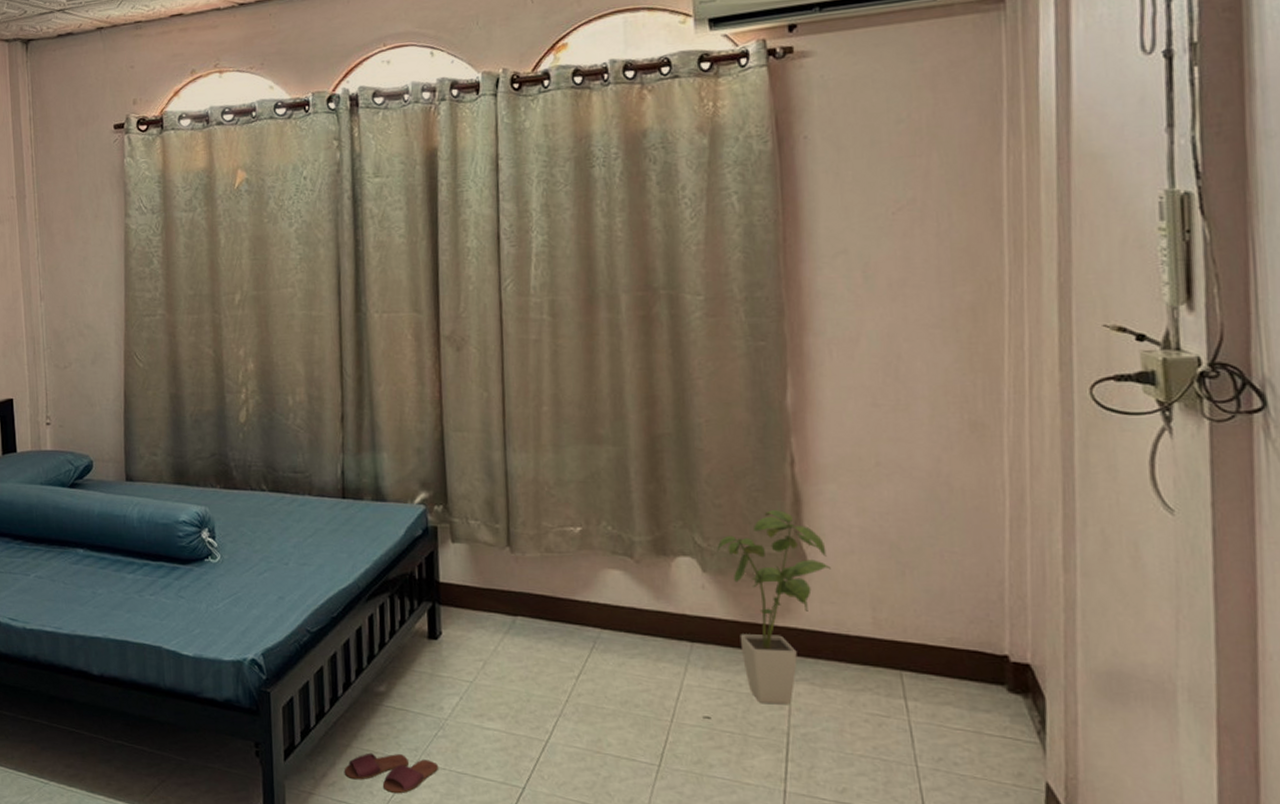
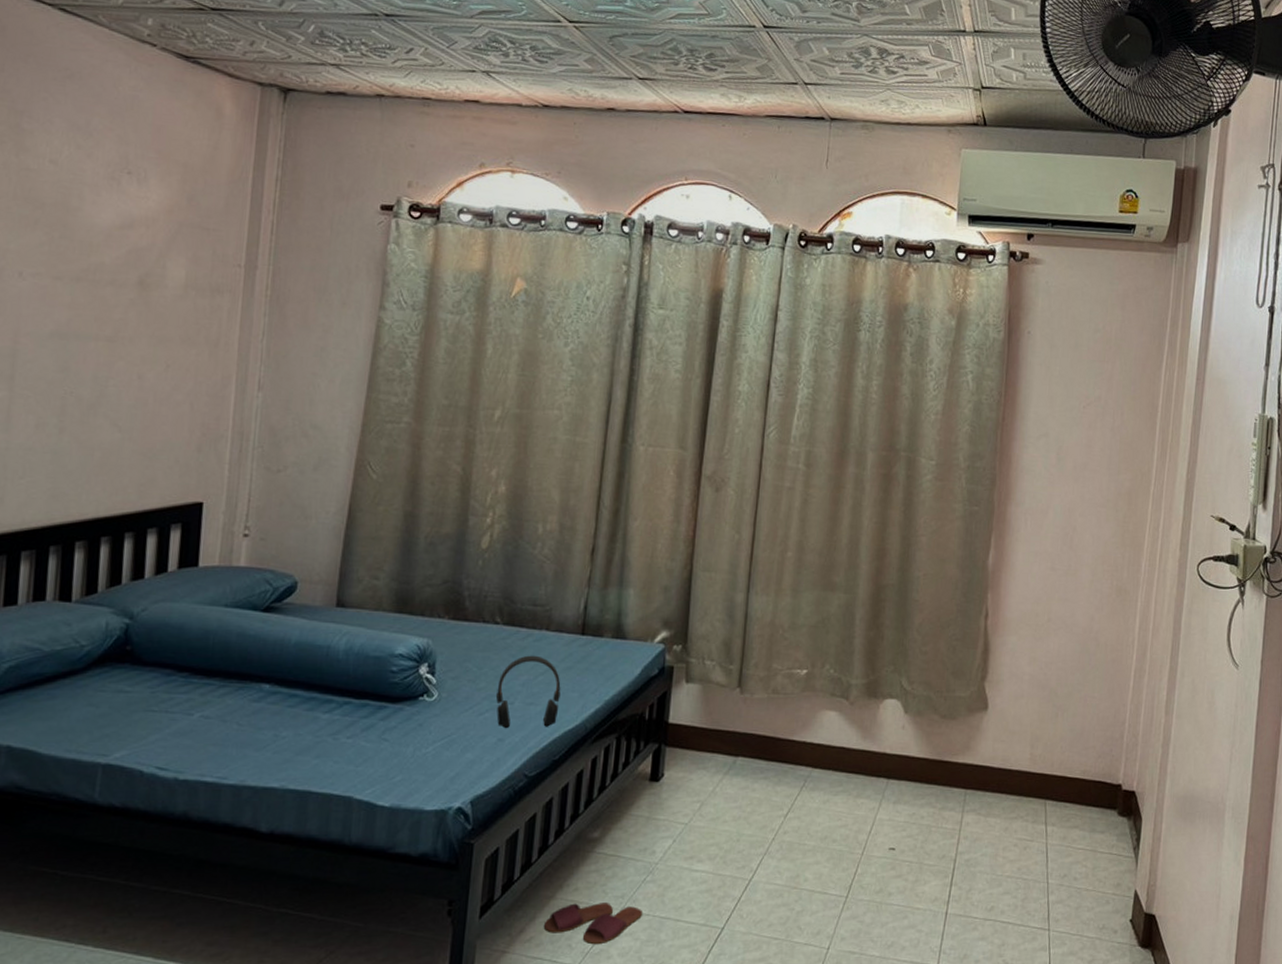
headphones: none [271,519,331,588] -> present [495,655,562,729]
house plant: present [717,509,831,705] -> none [918,657,1005,834]

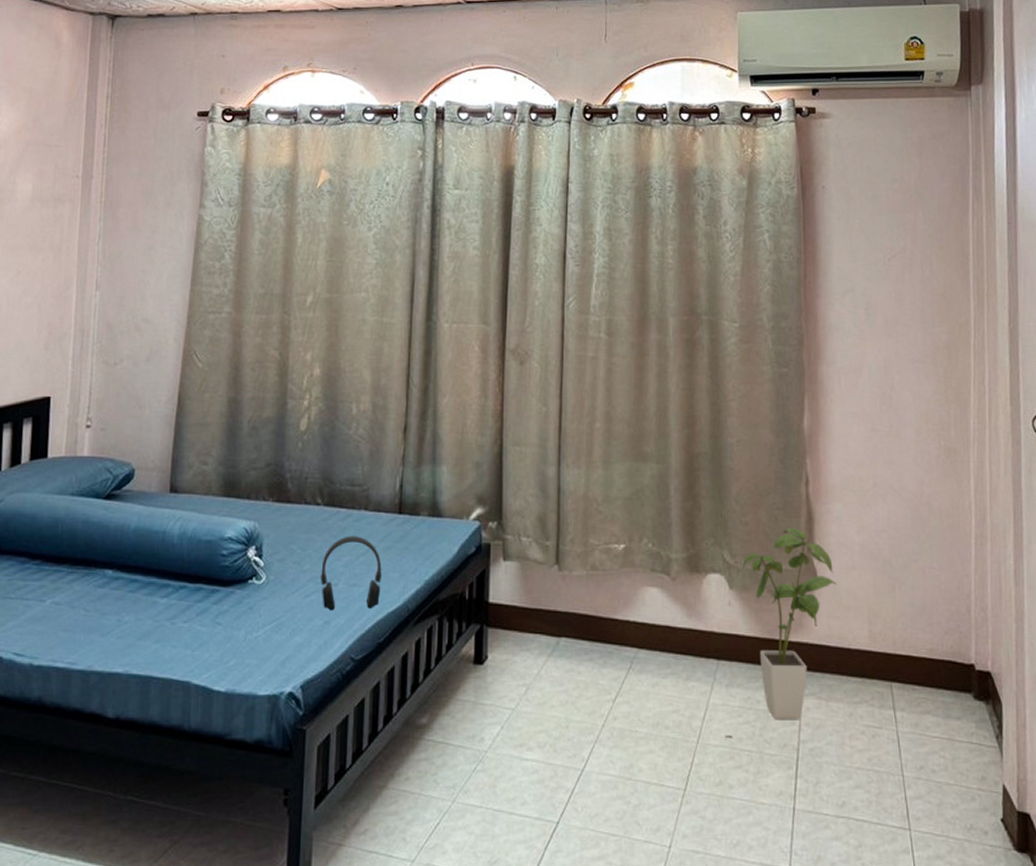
slippers: present [544,903,643,944] -> none [378,793,476,837]
house plant: none [918,657,1005,834] -> present [742,527,836,720]

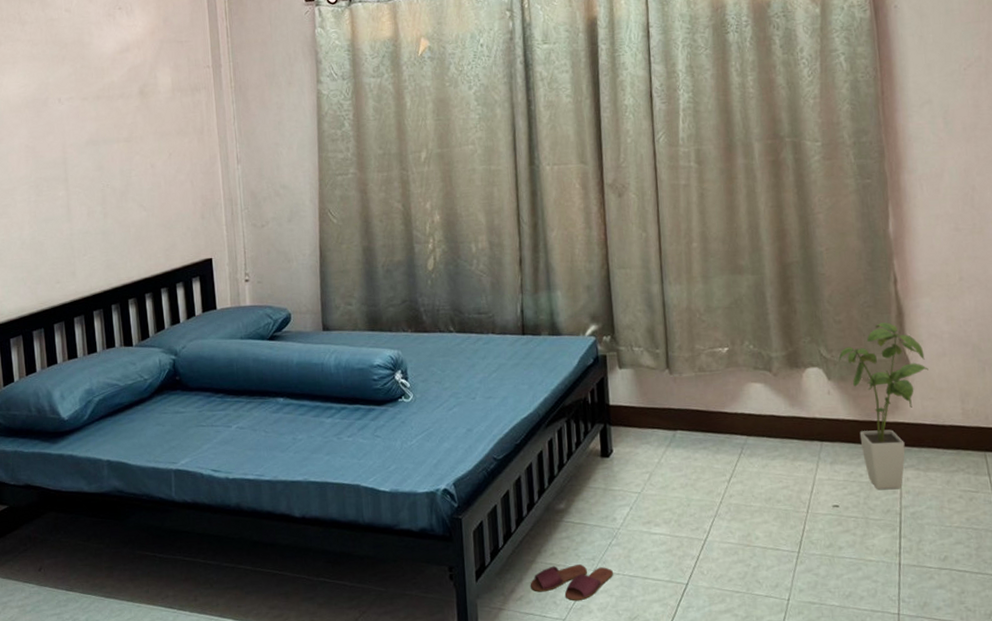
headphones: present [320,536,383,611] -> none [459,356,514,421]
slippers: none [378,793,476,837] -> present [531,564,614,600]

